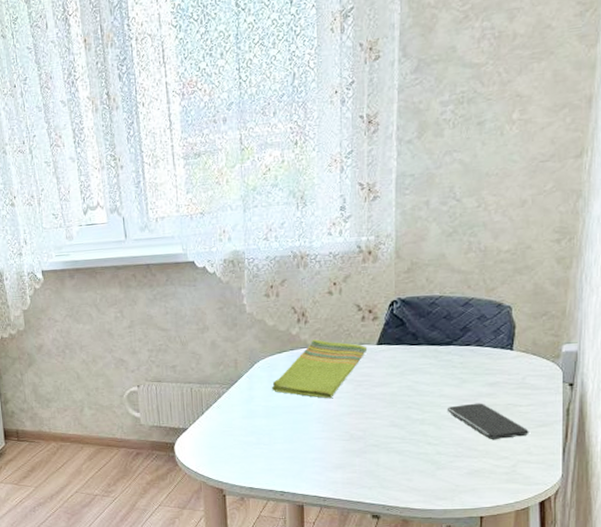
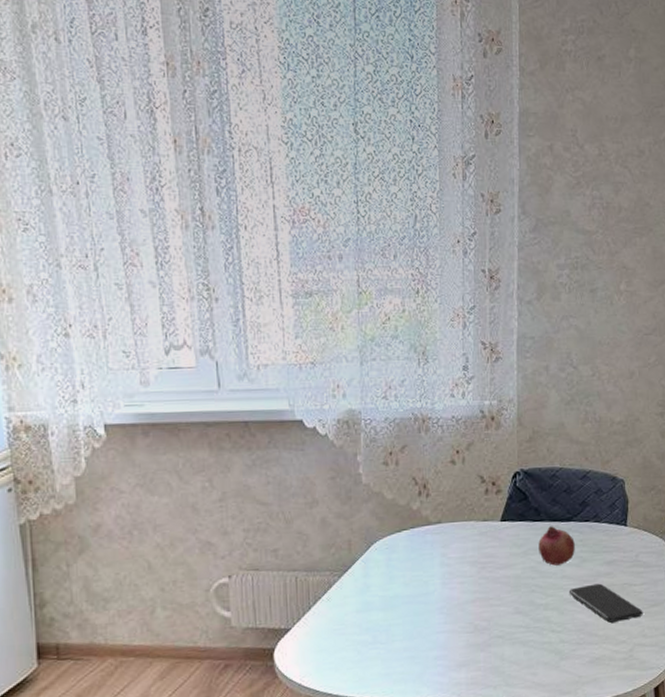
dish towel: present [272,339,368,399] -> none [390,515,491,585]
fruit: none [415,349,454,385] -> present [538,526,575,566]

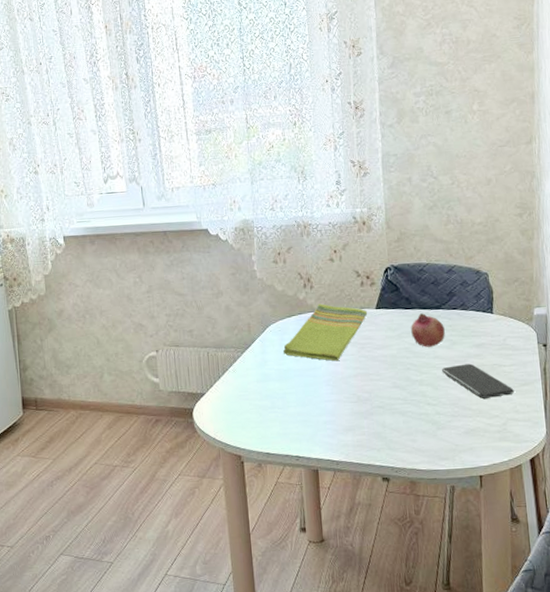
dish towel: none [390,515,491,585] -> present [283,304,368,362]

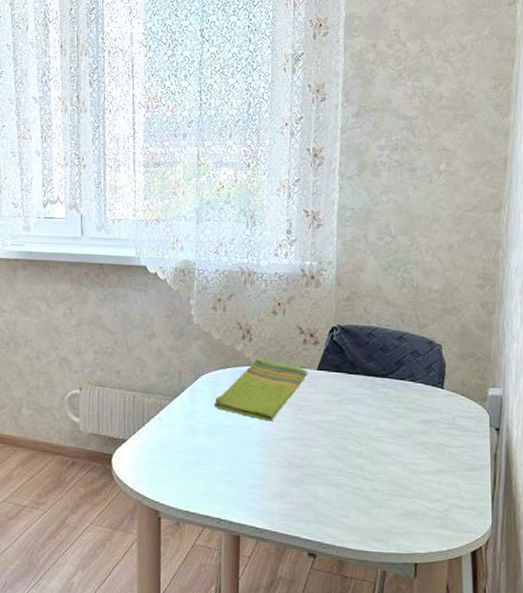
fruit: present [411,313,445,347] -> none [353,380,390,418]
smartphone: present [442,363,514,399] -> none [383,439,460,480]

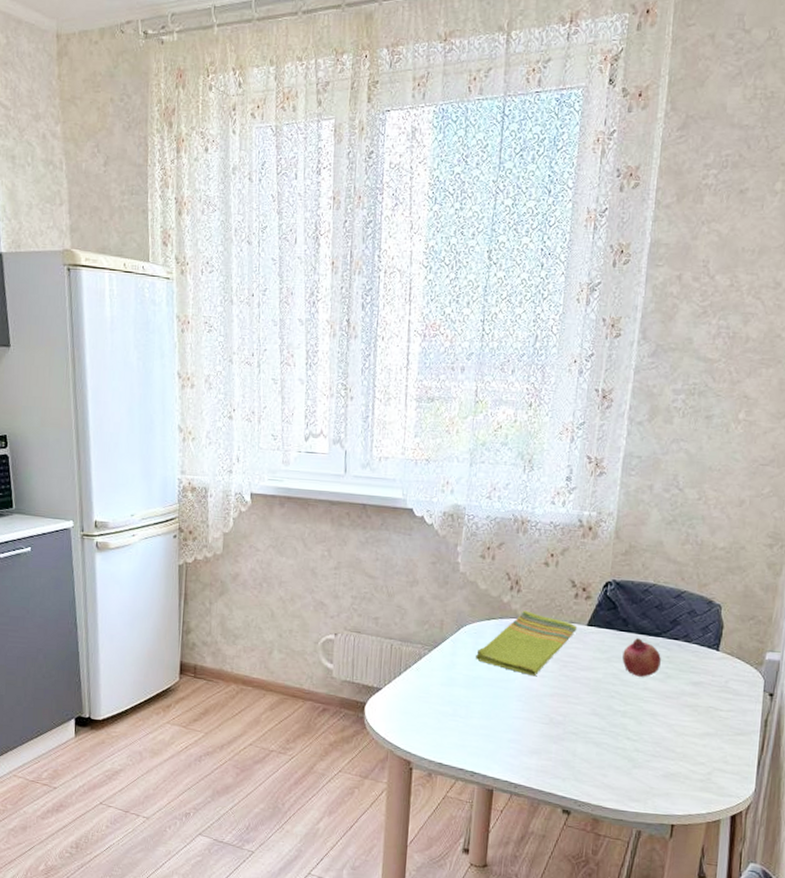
fruit: none [353,380,390,418] -> present [622,638,661,677]

